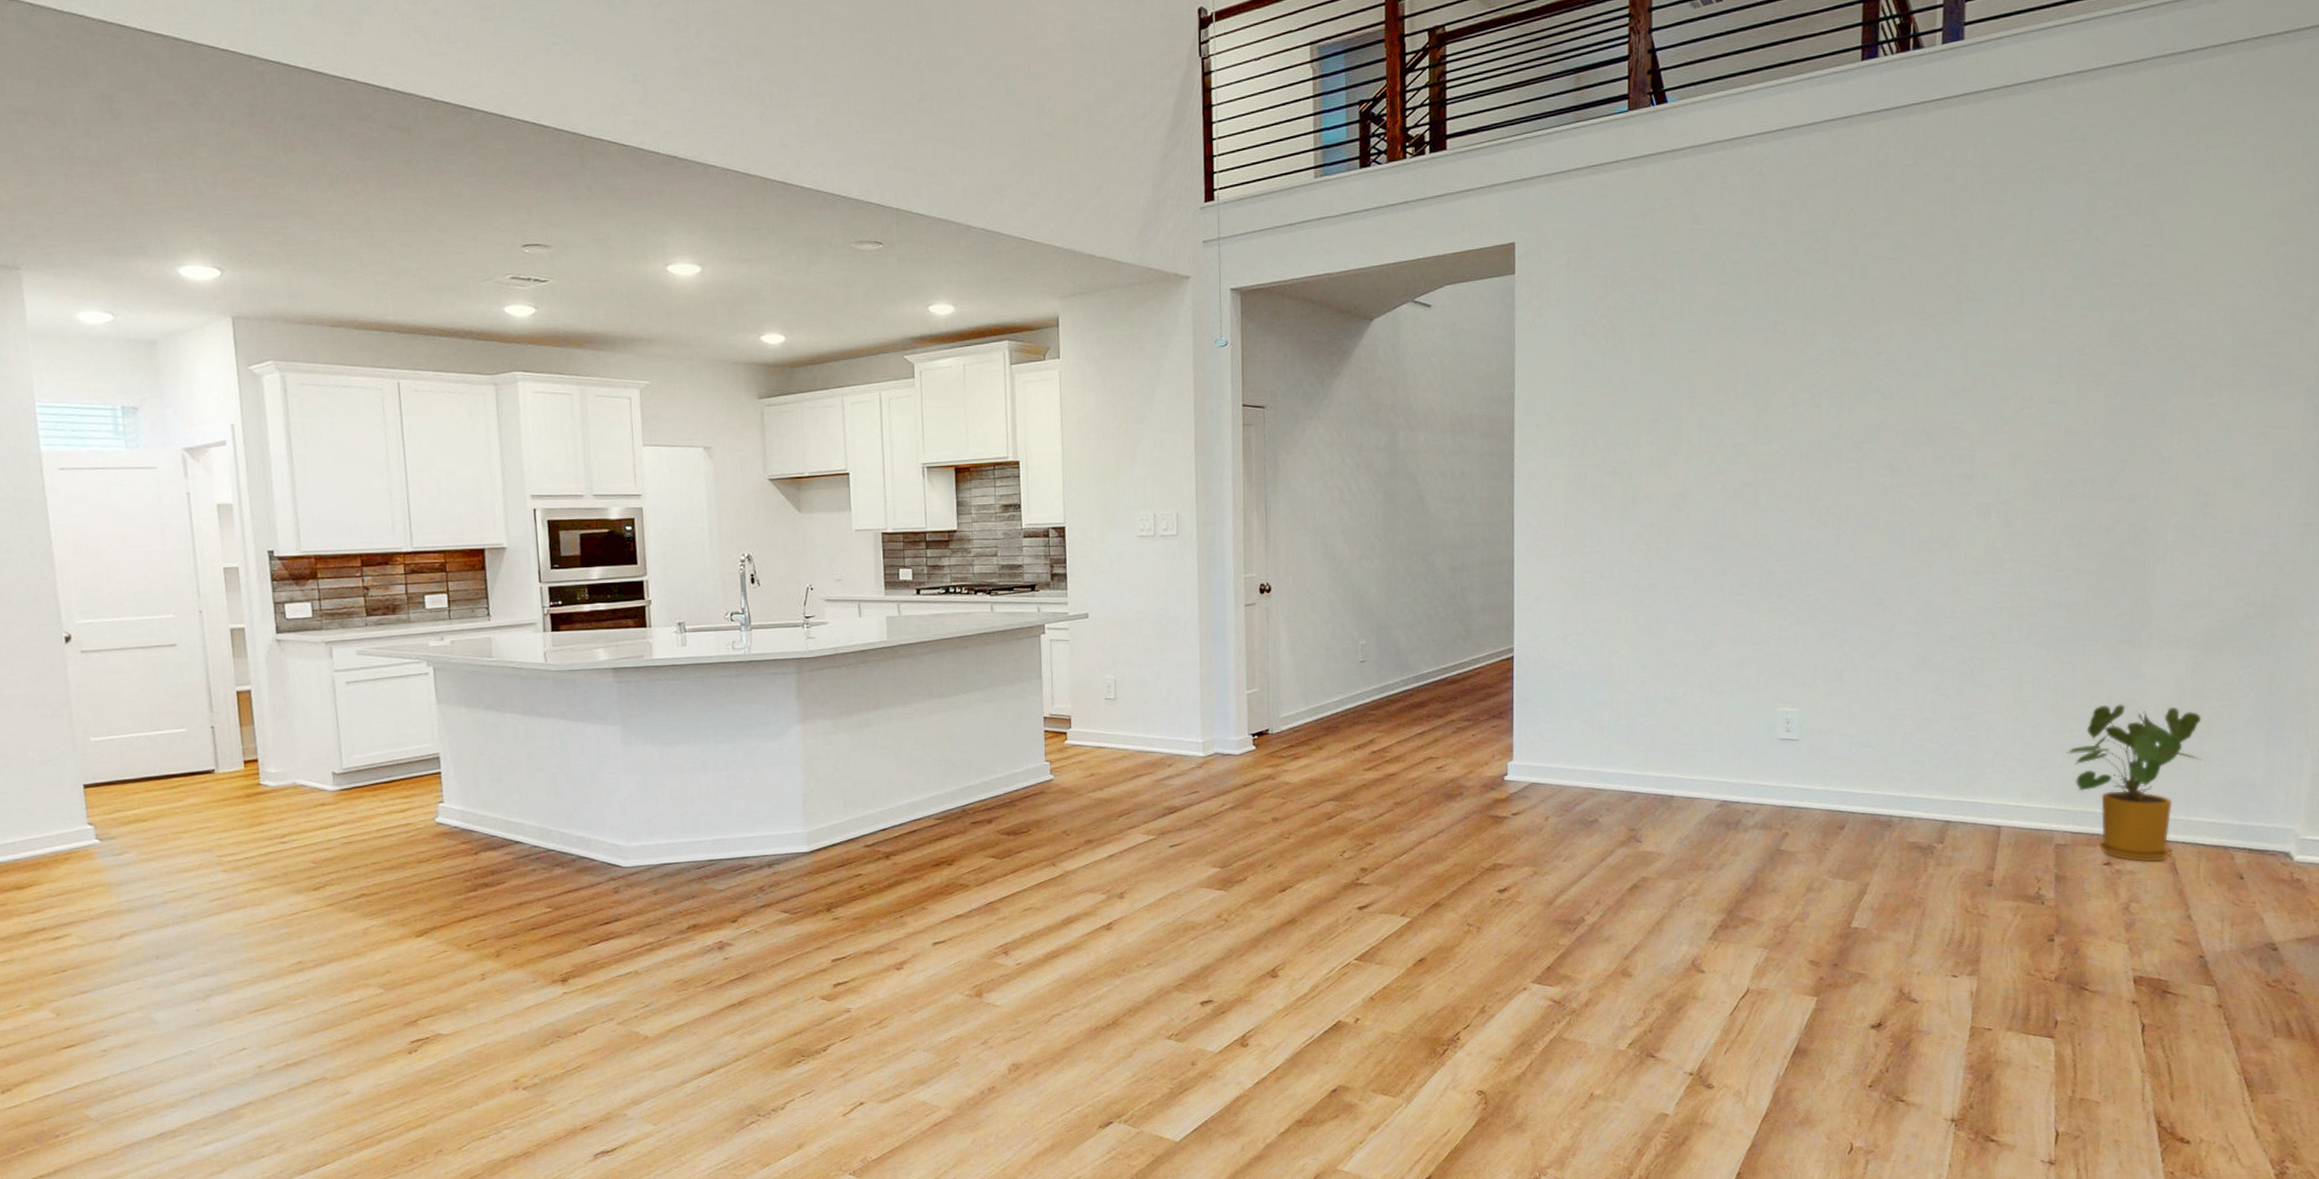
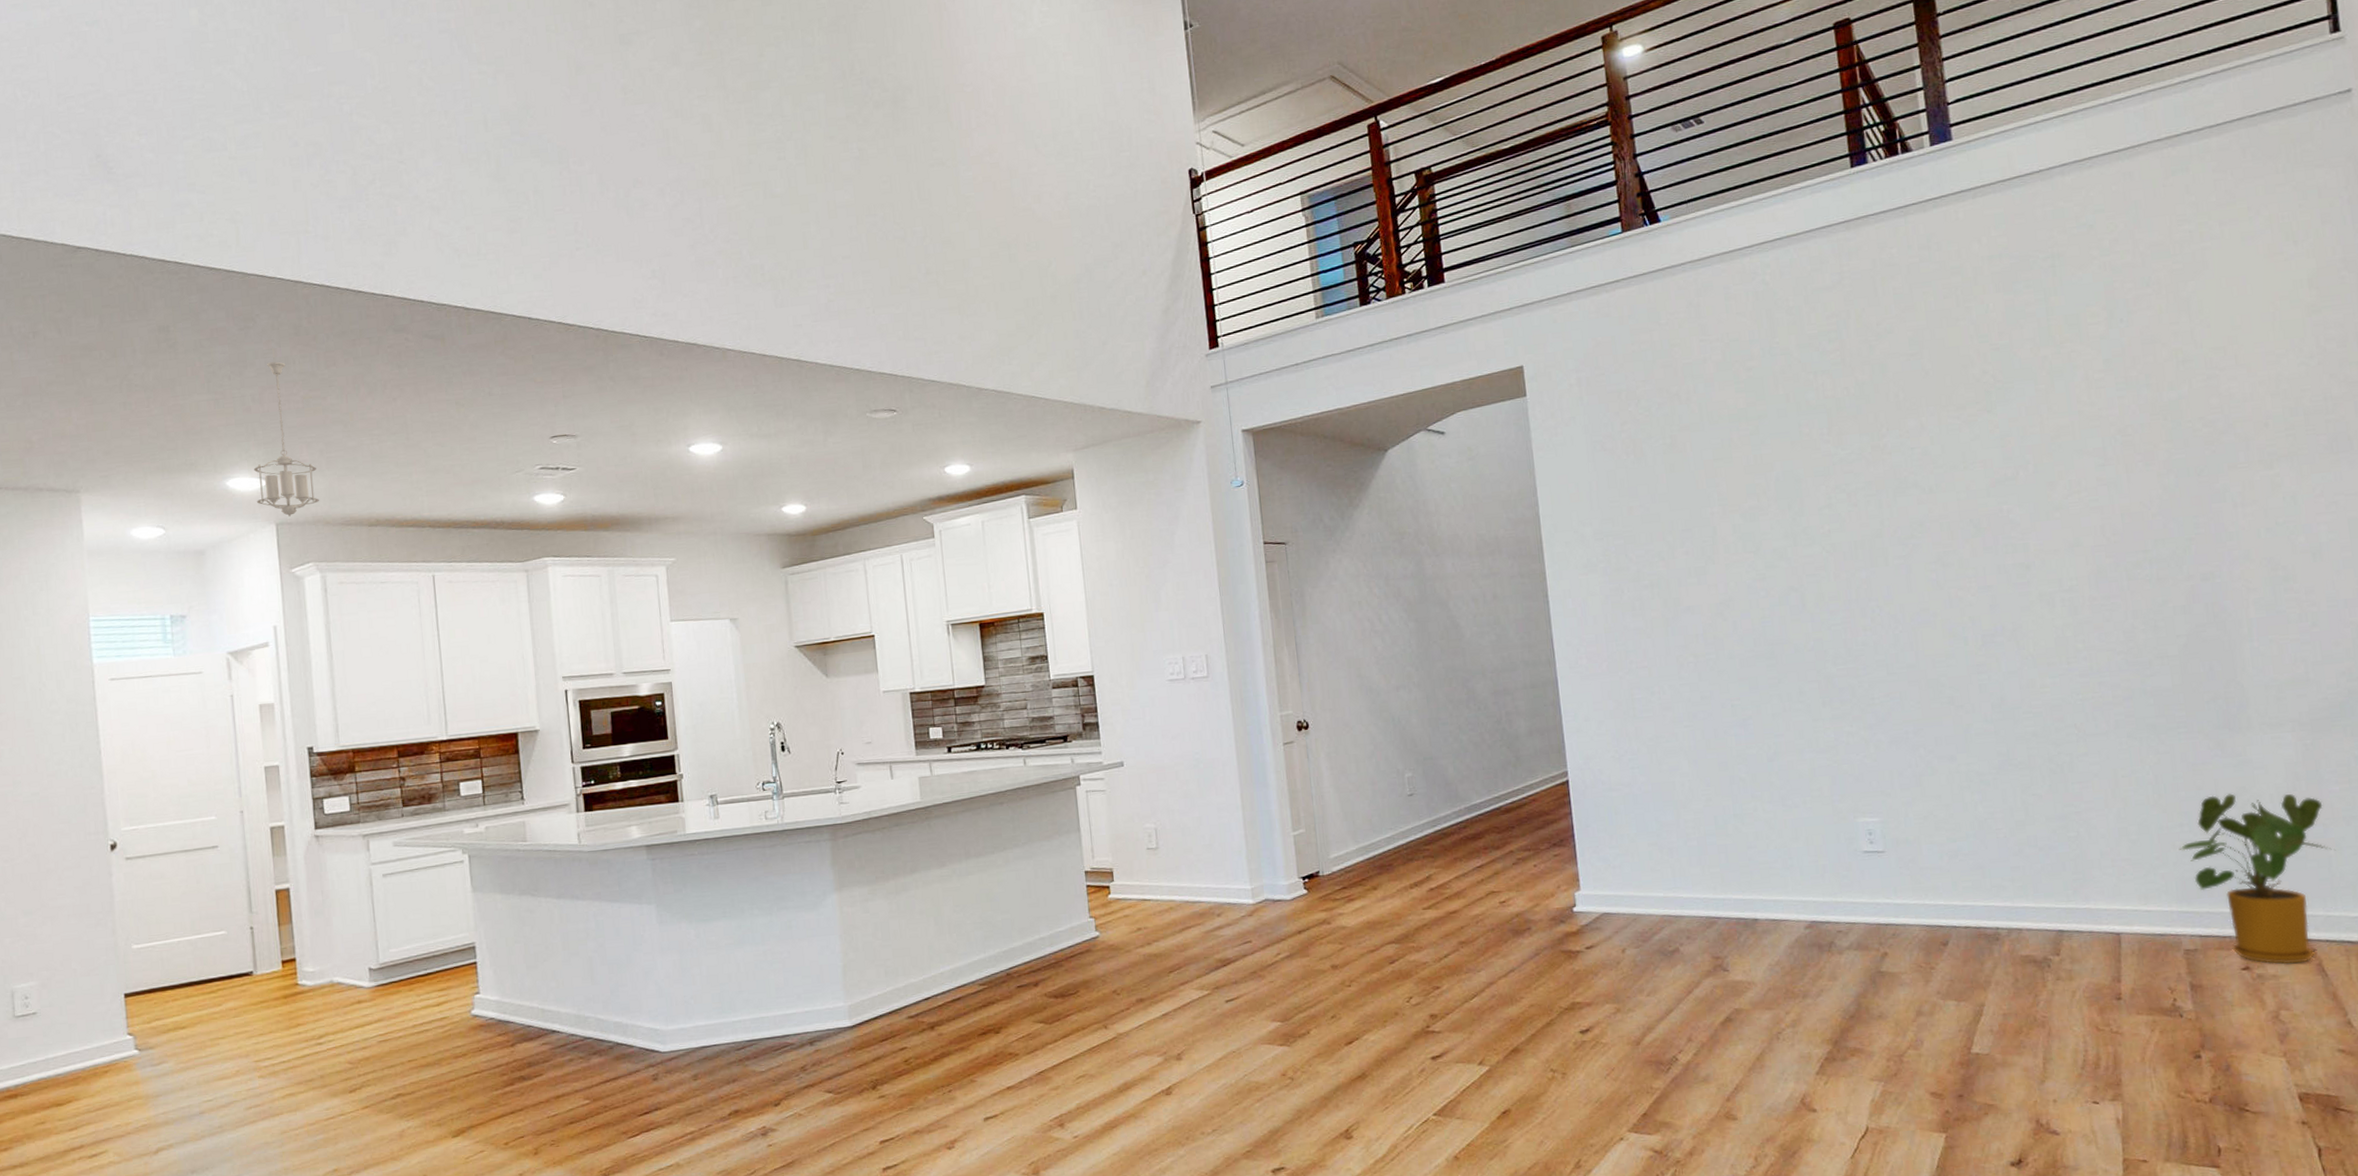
pendant light: none [207,143,278,311] -> present [253,361,319,517]

